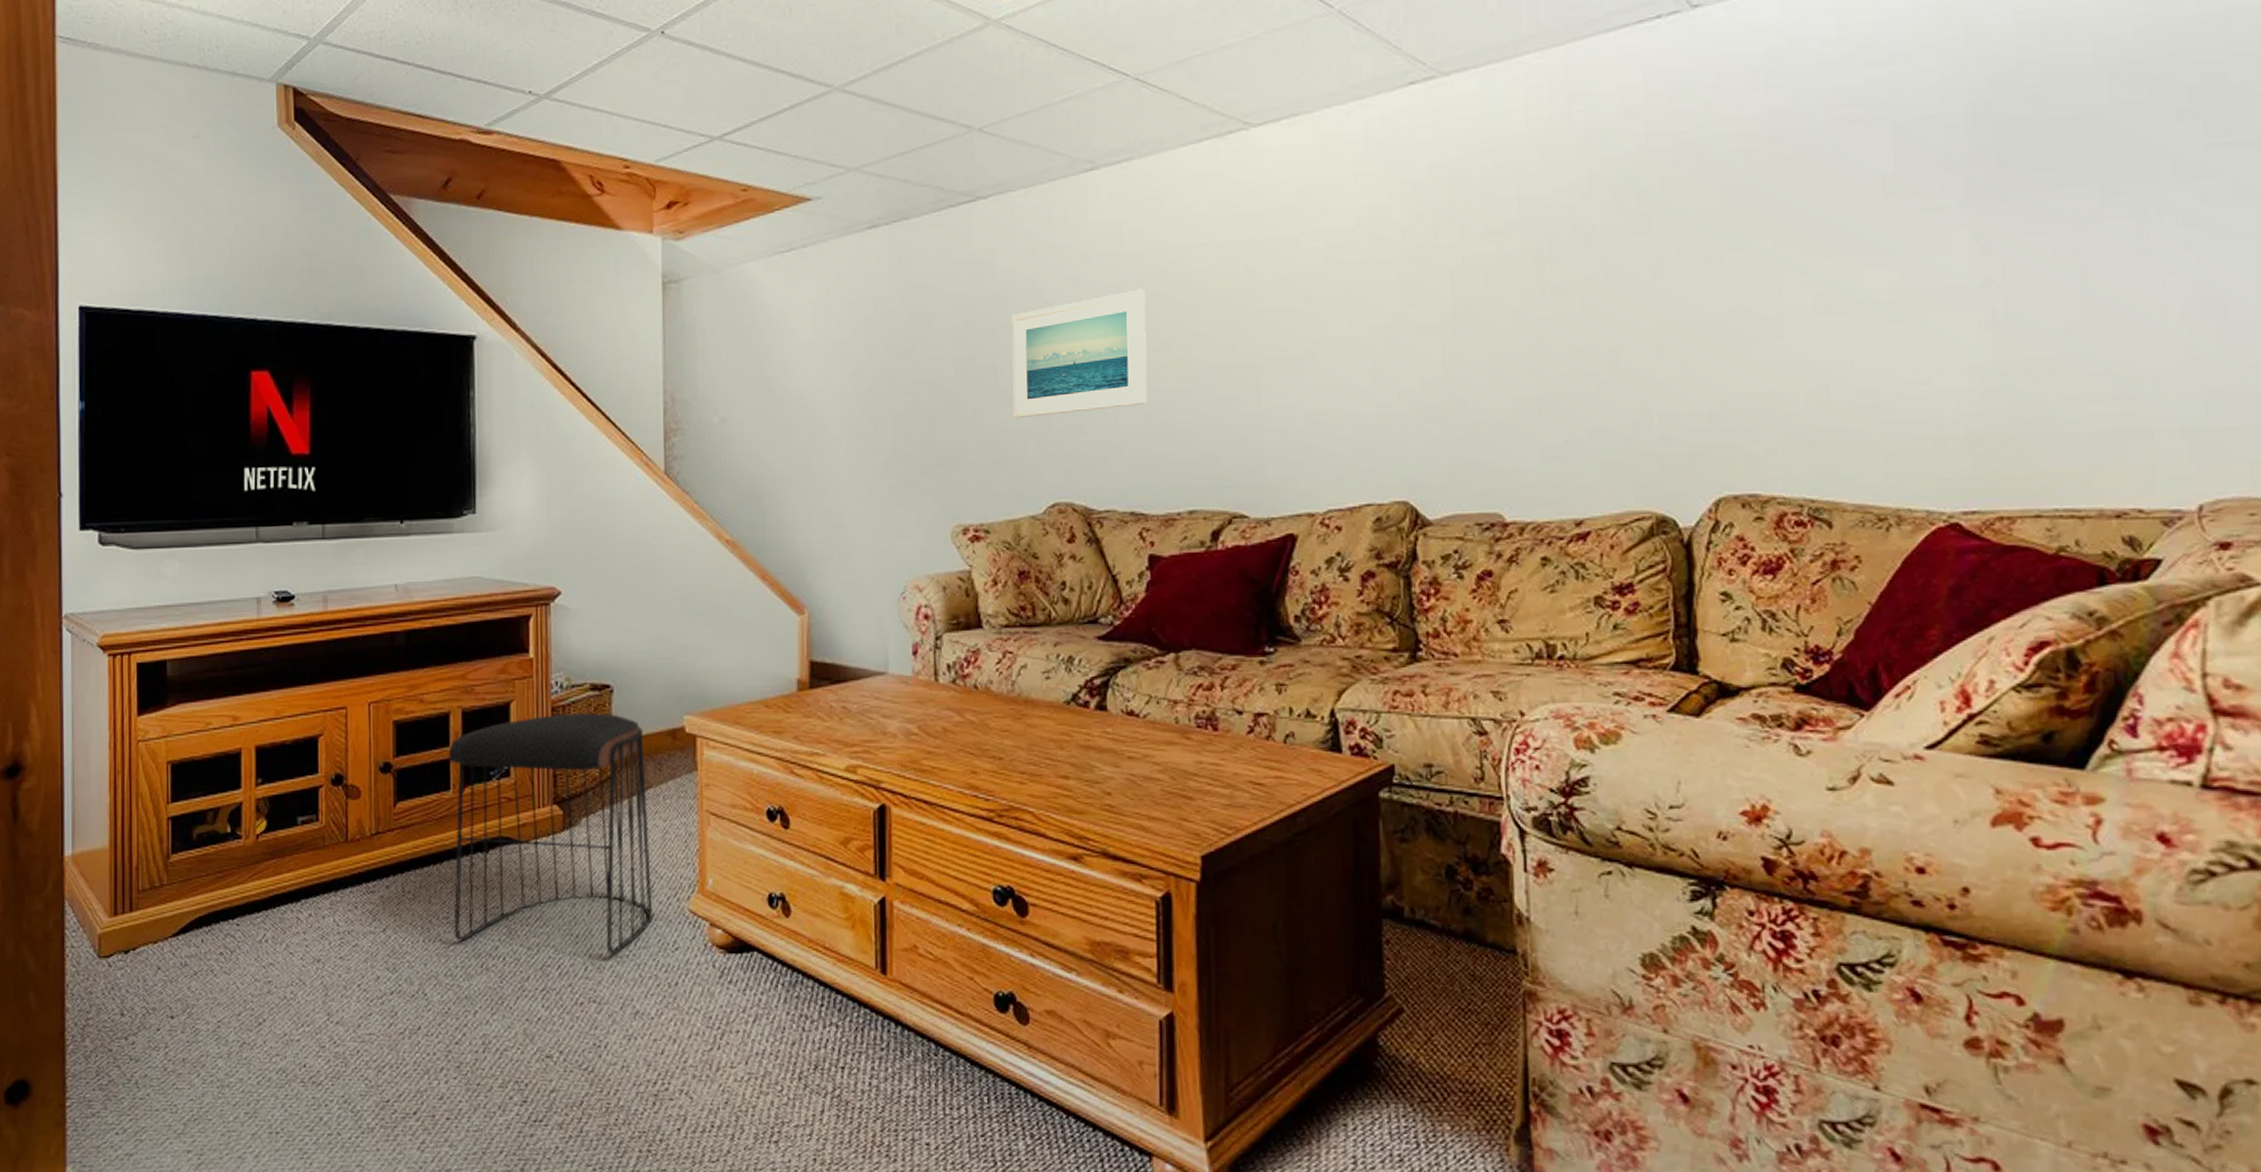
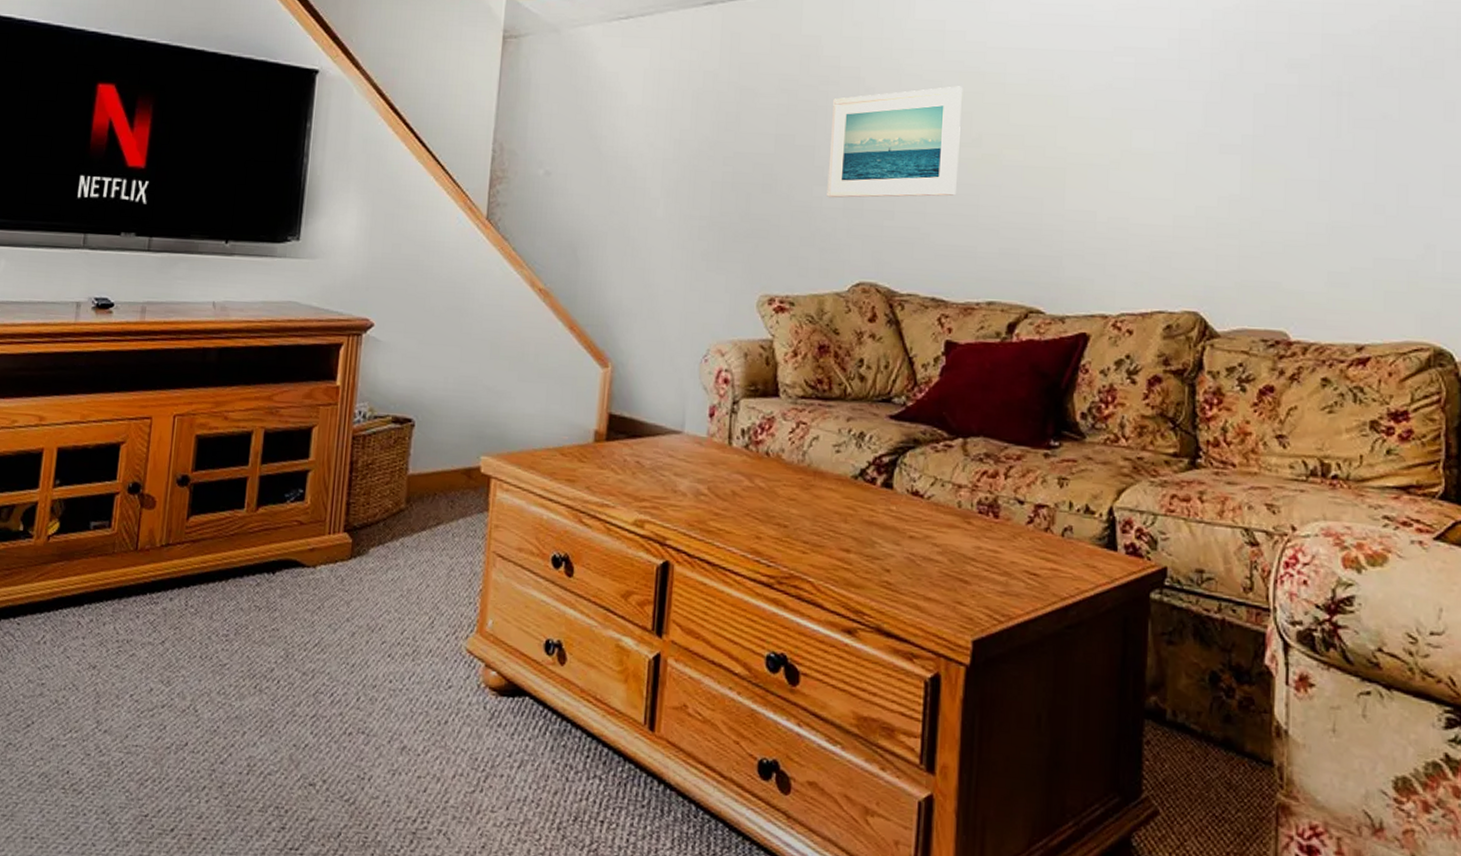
stool: present [448,712,654,955] -> none [231,442,440,688]

